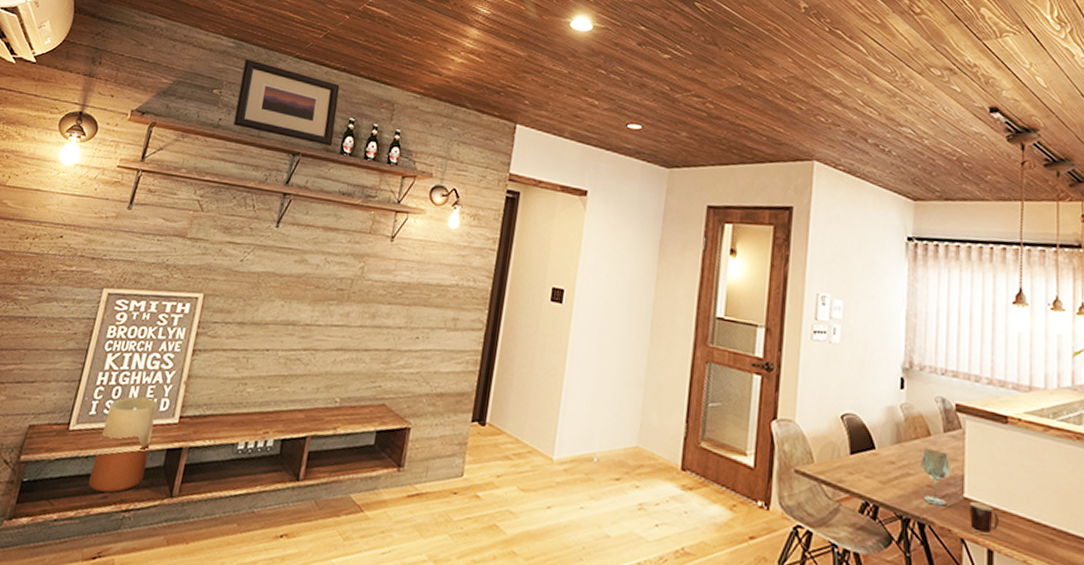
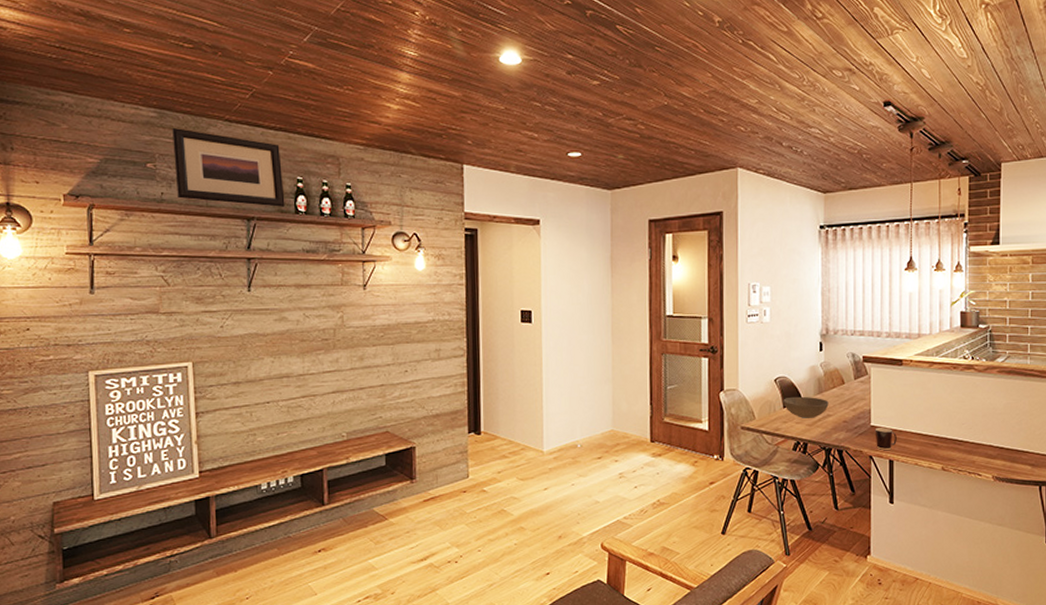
vase: present [88,396,158,493] -> none [127,461,179,546]
bowl: none [850,441,909,474] -> present [783,396,829,418]
wine glass: present [920,449,951,507] -> none [837,394,861,435]

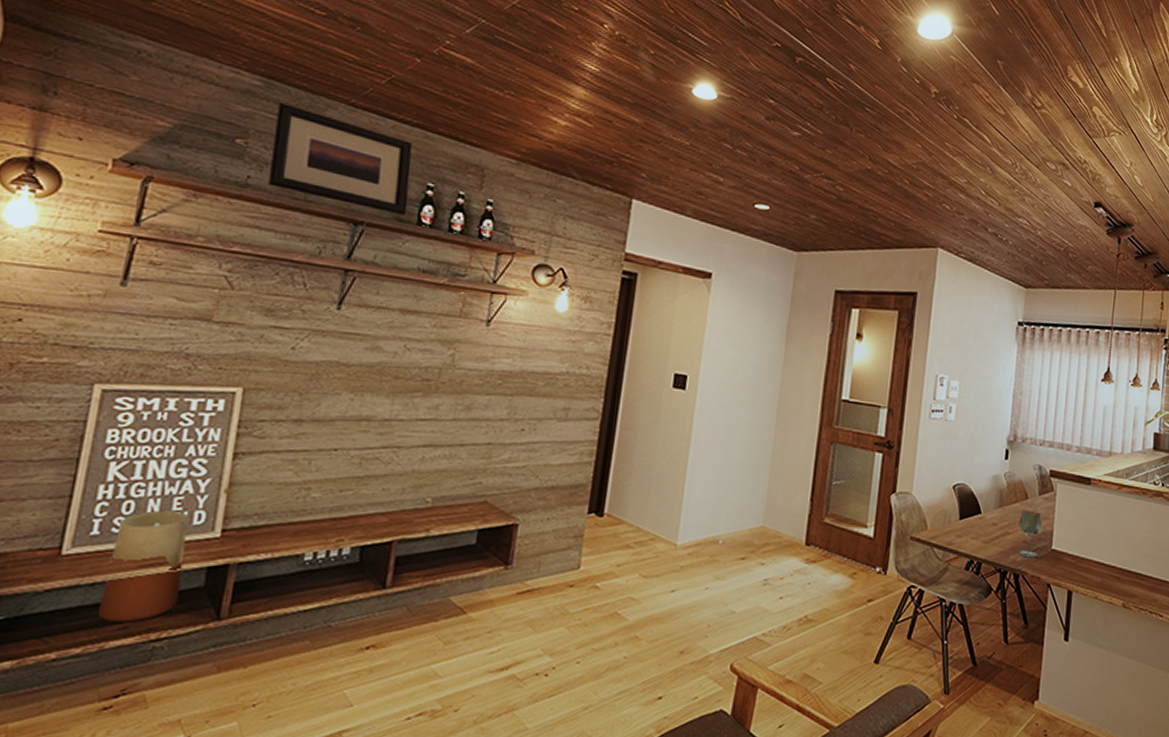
vase: none [127,461,179,546] -> present [98,511,189,623]
bowl: present [783,396,829,418] -> none [960,507,1009,535]
wine glass: none [837,394,861,435] -> present [1018,511,1043,558]
mug: present [875,428,897,450] -> none [1055,552,1078,579]

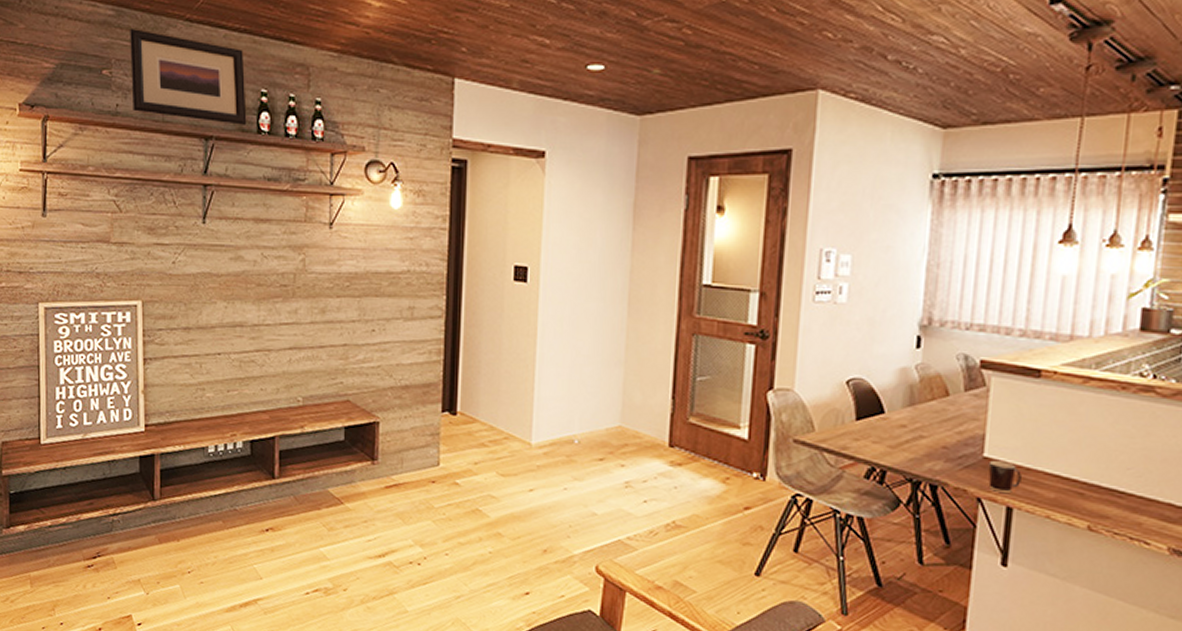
vase: present [98,511,189,623] -> none [72,409,123,500]
wine glass: present [1018,511,1043,558] -> none [935,410,971,467]
mug: none [1055,552,1078,579] -> present [988,461,1022,493]

